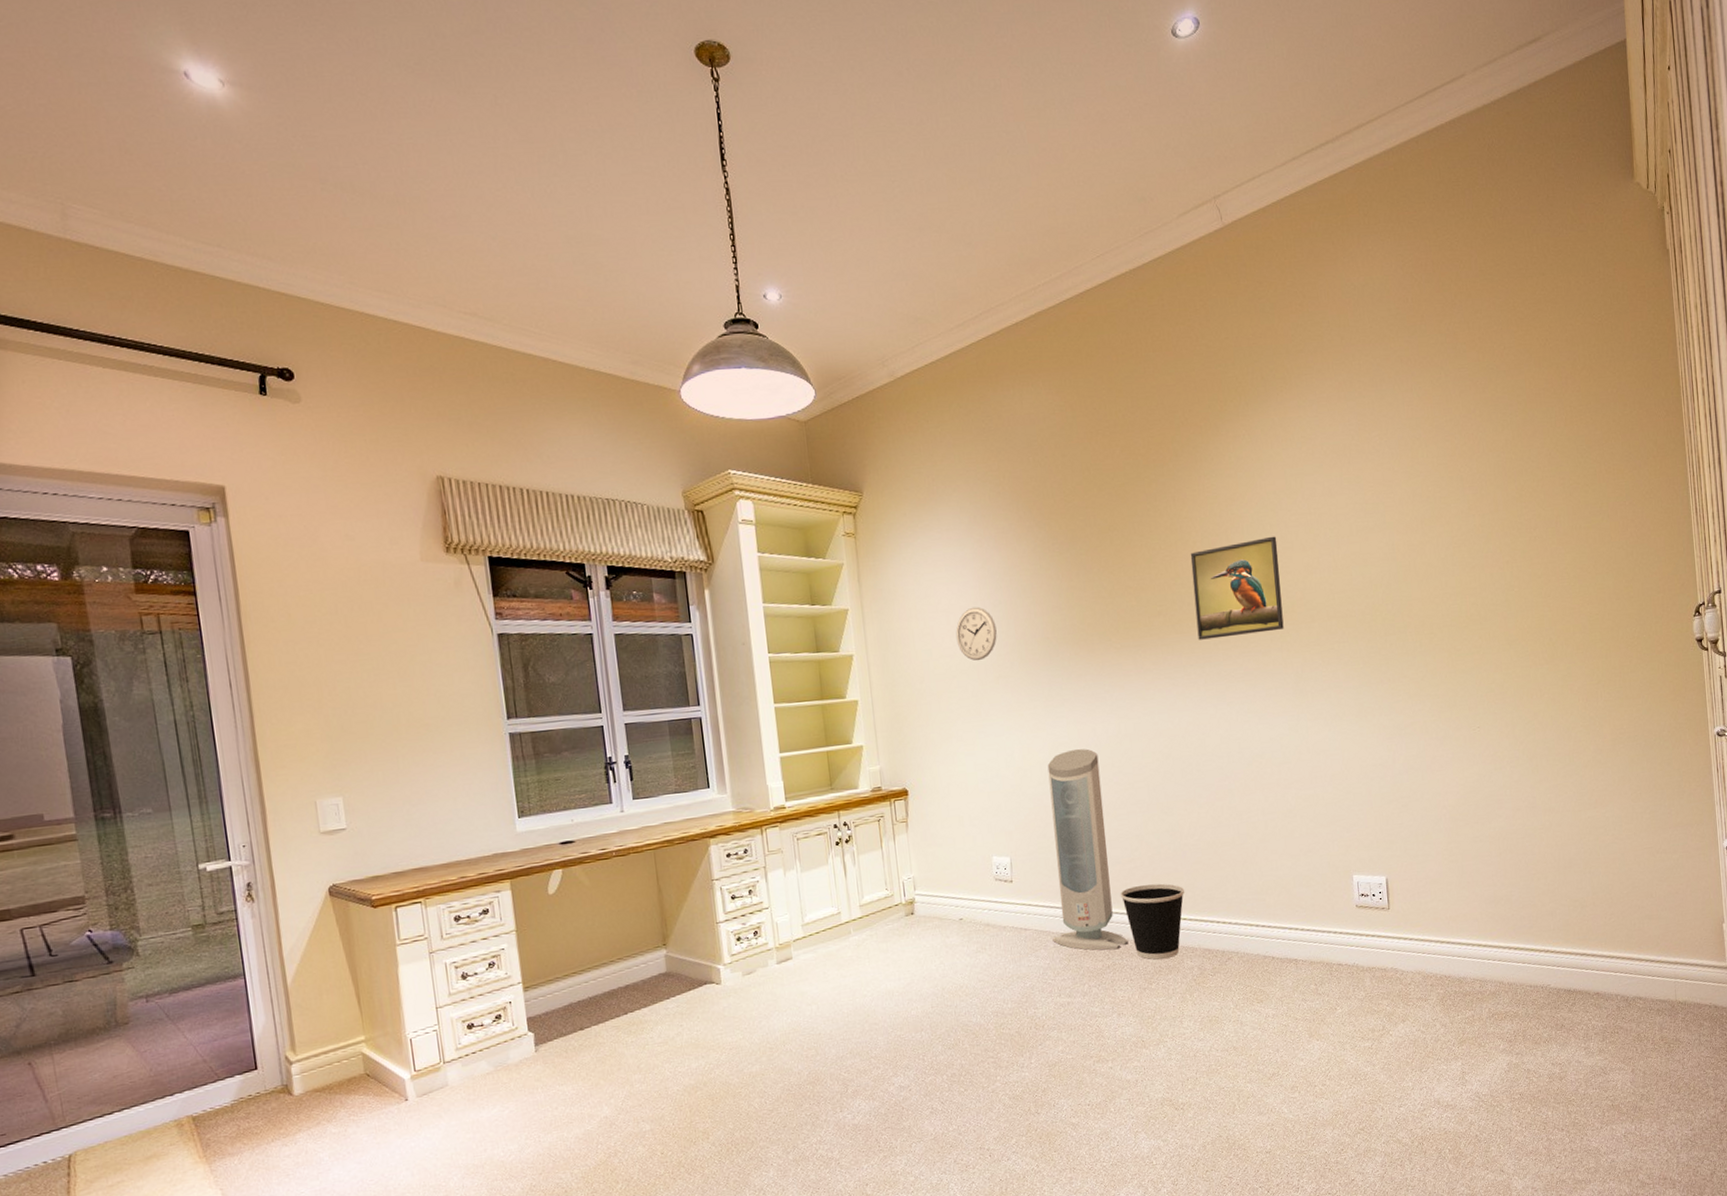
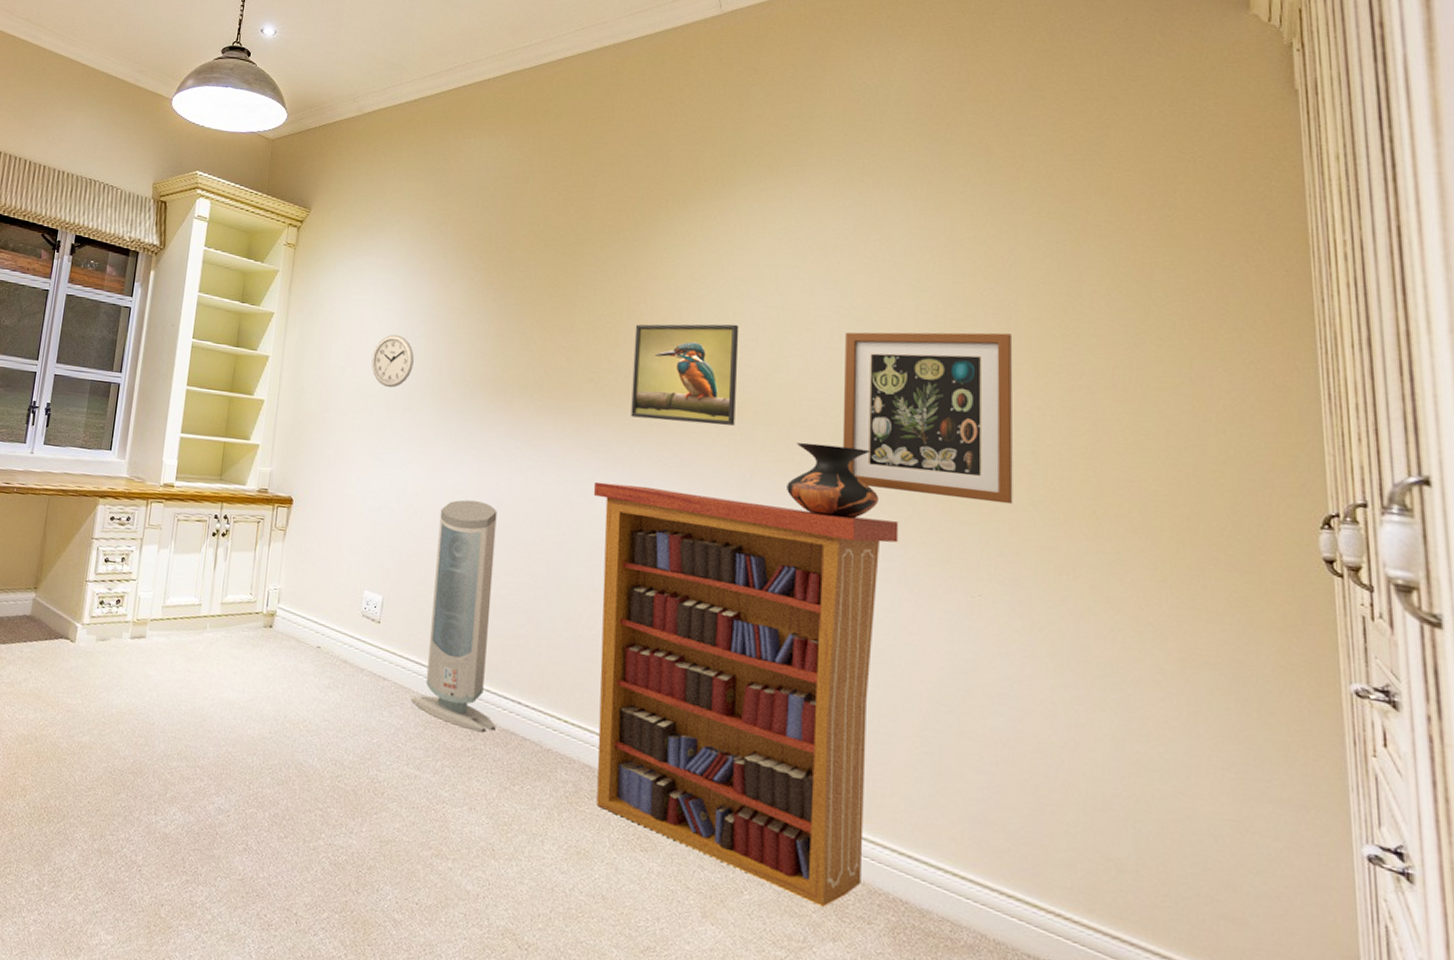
wastebasket: present [1120,883,1185,960] -> none [495,666,572,762]
bookcase: none [1176,682,1418,1000] -> present [593,481,899,907]
vase: none [1331,626,1401,691] -> present [787,442,880,519]
wall art: none [1361,502,1496,658] -> present [842,332,1013,505]

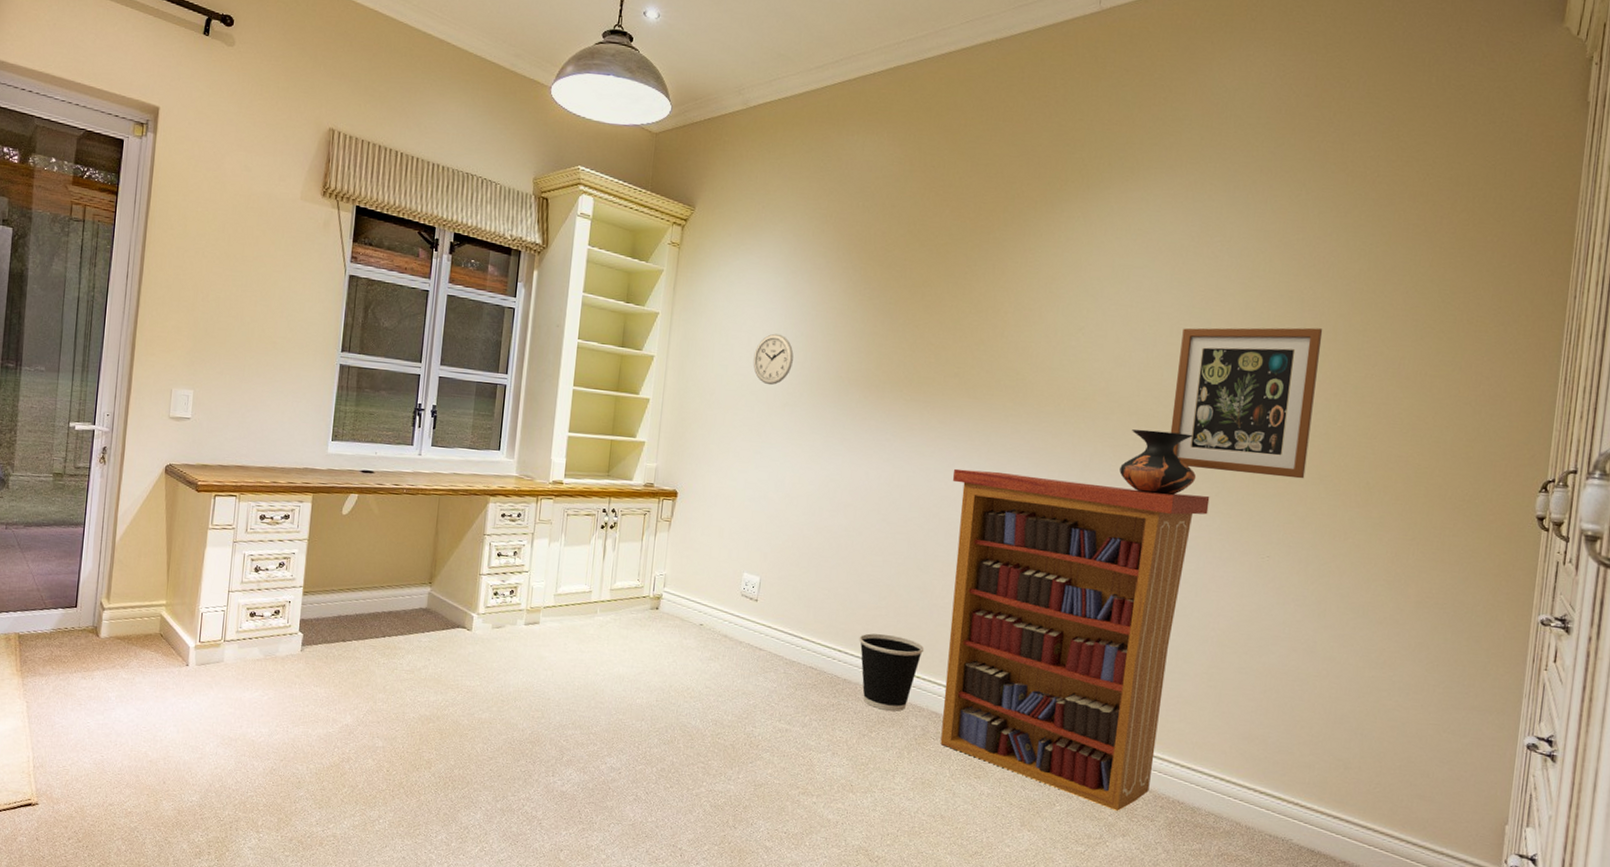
air purifier: present [411,499,497,733] -> none [784,488,866,691]
wastebasket: none [495,666,572,762] -> present [859,633,925,712]
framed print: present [631,324,739,426] -> none [990,321,1092,415]

